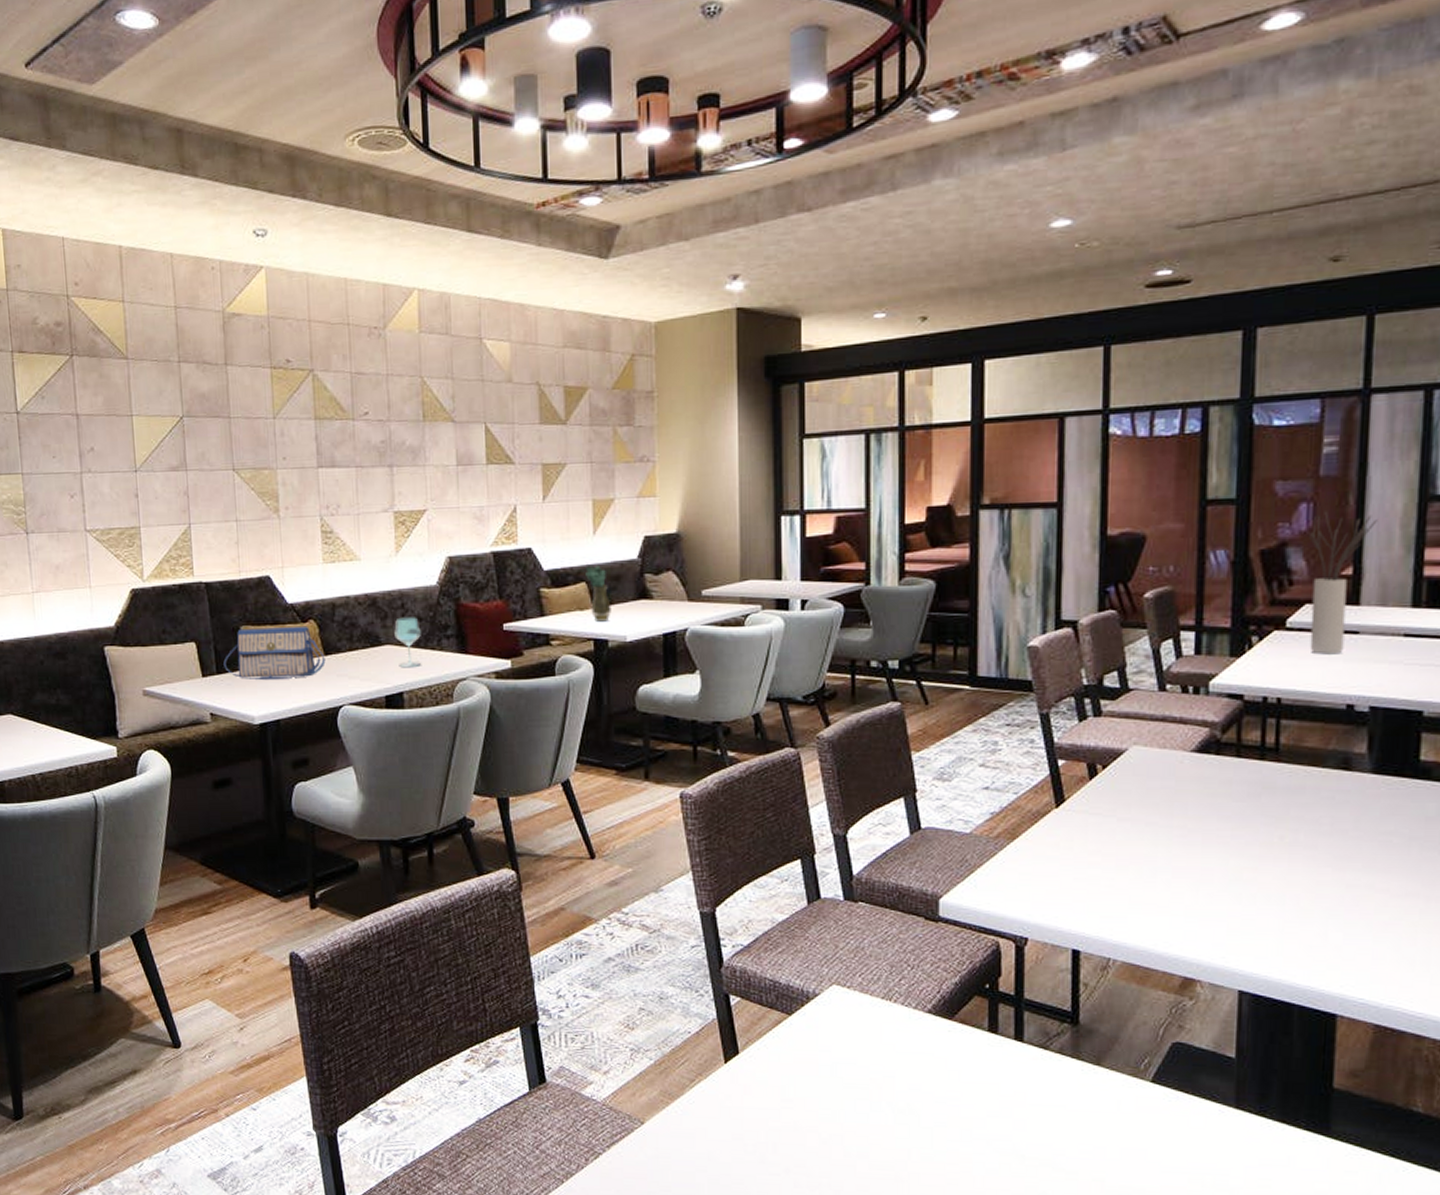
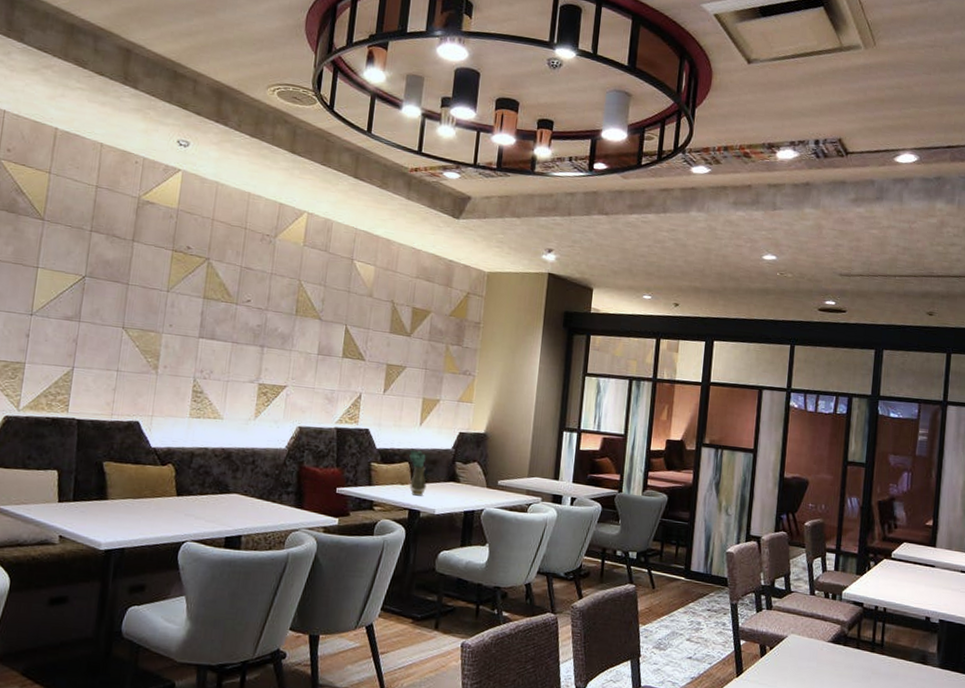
handbag: present [223,625,326,679] -> none [81,463,177,514]
wine glass: present [394,617,422,668] -> none [242,471,267,516]
vase: present [1308,511,1378,655] -> none [905,479,948,581]

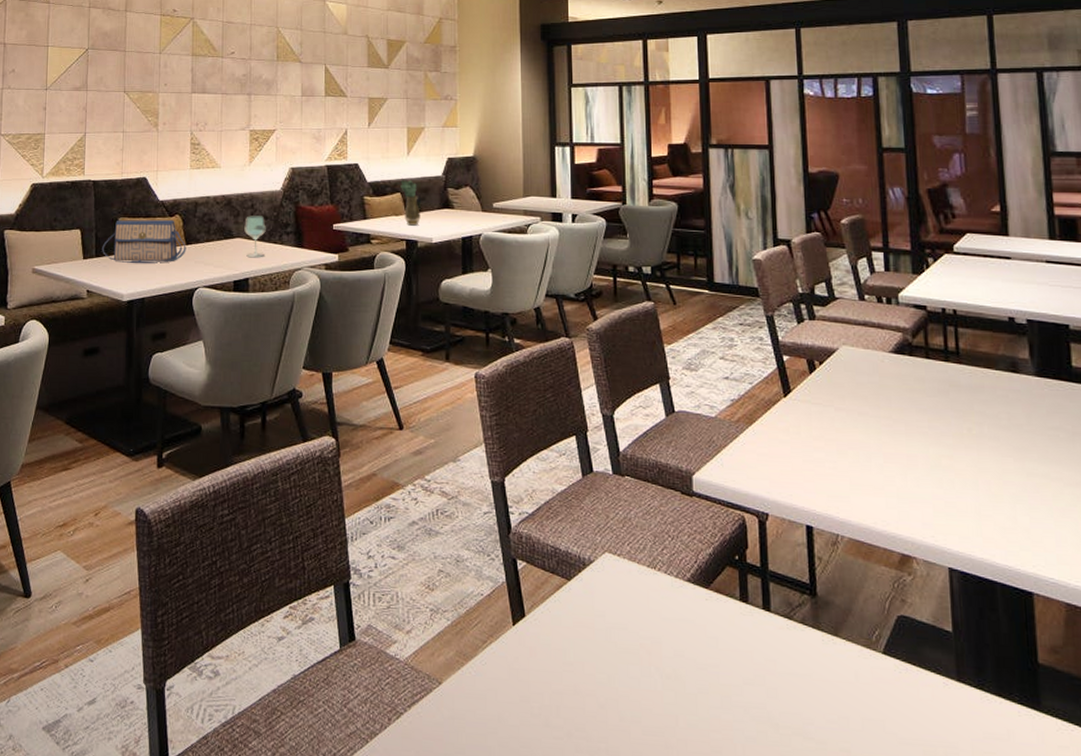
handbag: none [81,463,177,514] -> present [102,219,186,264]
wine glass: none [242,471,267,516] -> present [244,215,267,258]

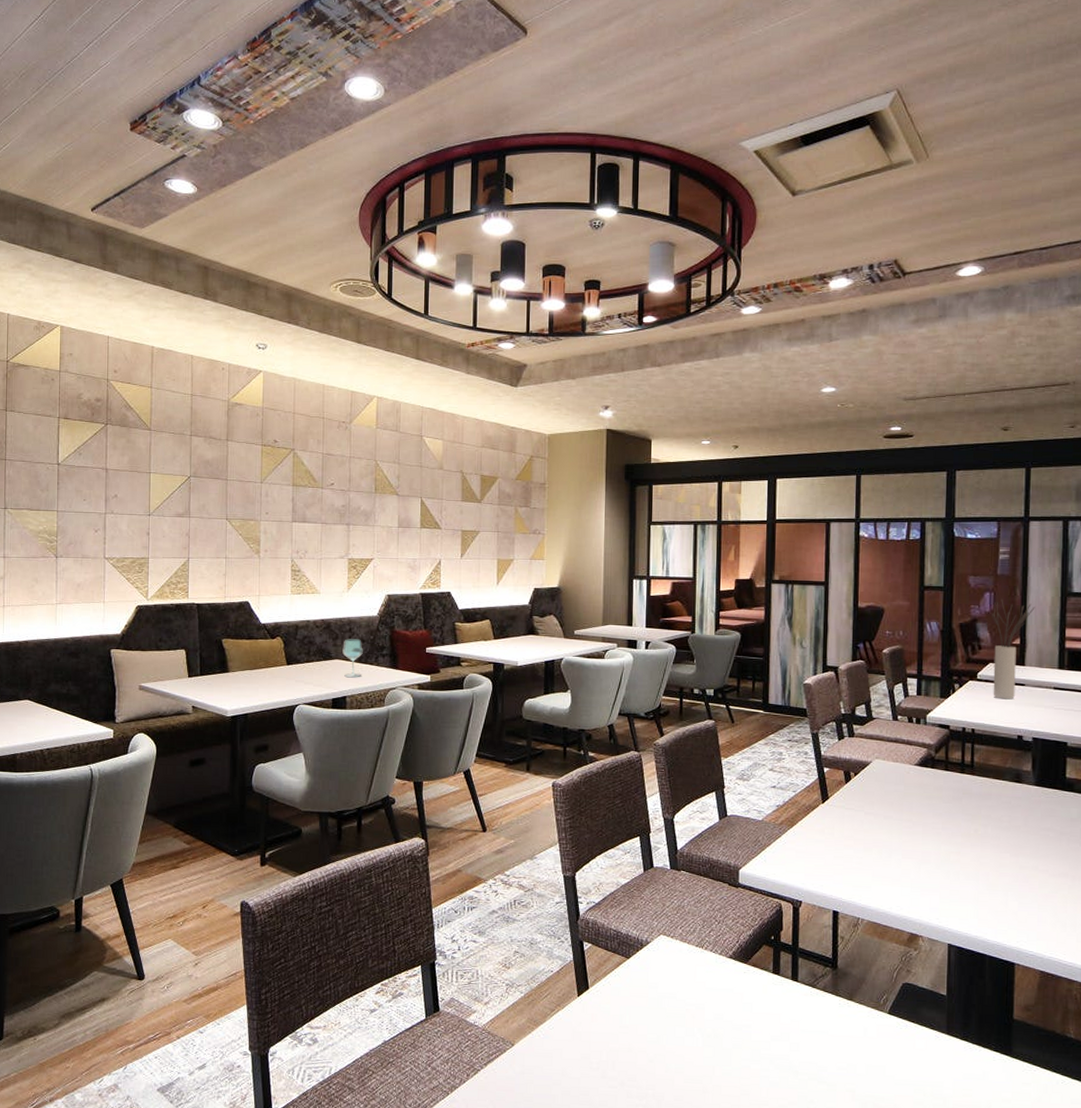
handbag: present [102,219,186,264] -> none [206,641,287,682]
vase: present [400,178,421,226] -> none [490,606,508,650]
vase: none [962,160,1014,275] -> present [990,599,1035,700]

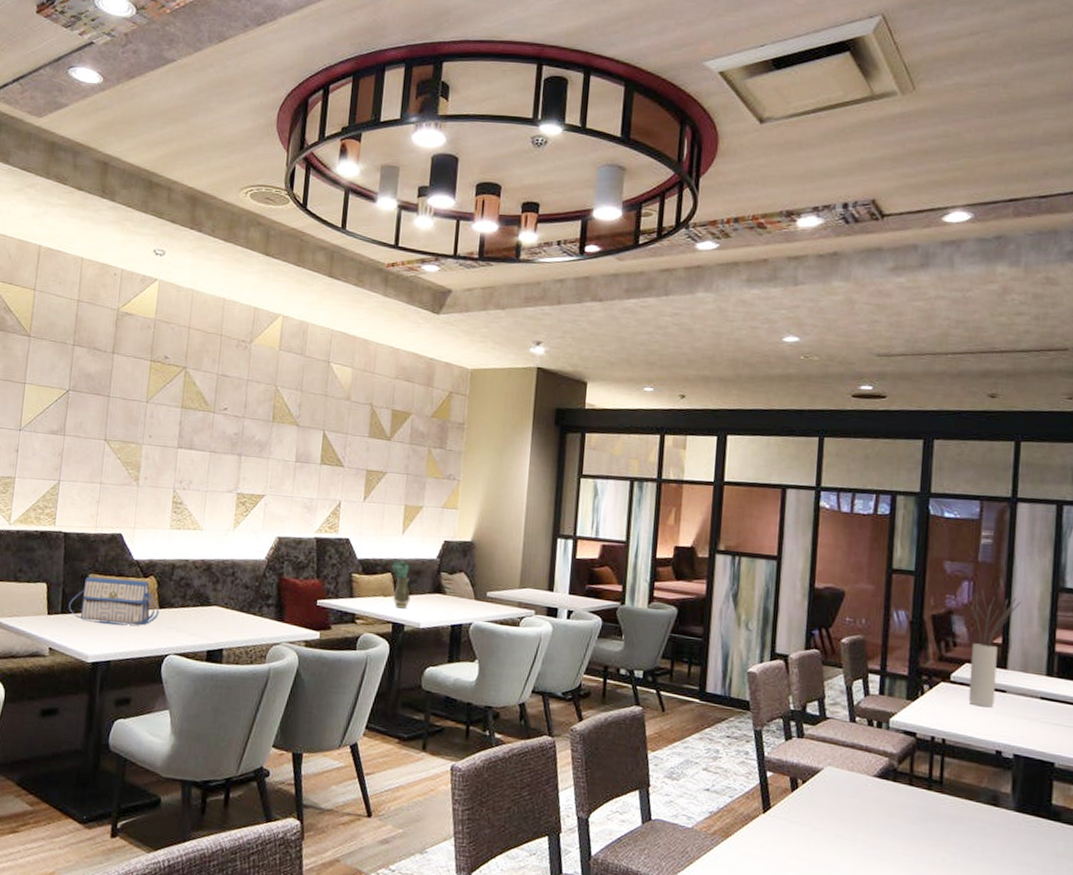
handbag: none [206,641,287,682] -> present [68,576,160,626]
wine glass: present [342,639,364,678] -> none [222,583,247,629]
vase: none [490,606,508,650] -> present [392,557,411,609]

